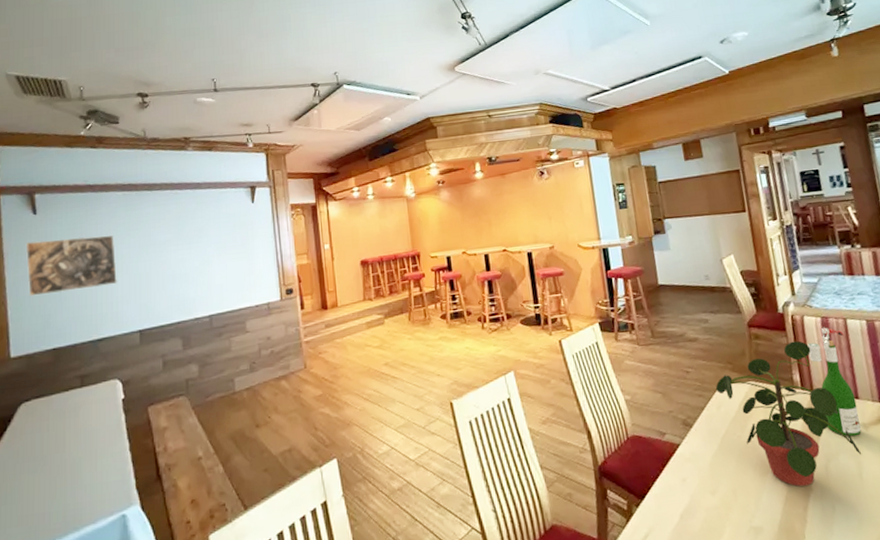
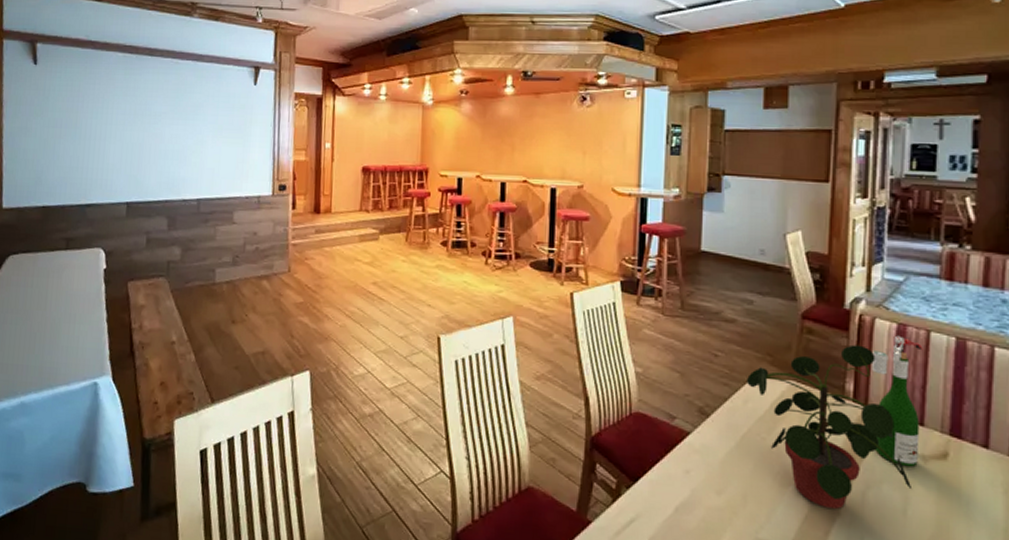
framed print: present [25,235,118,297] -> none [24,92,111,151]

